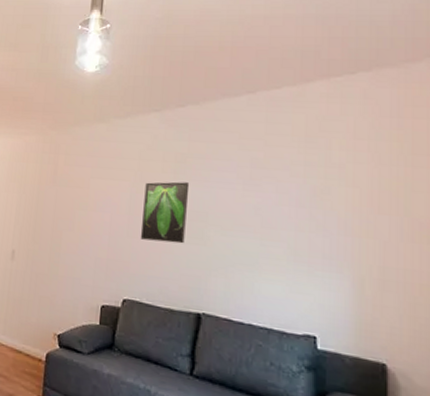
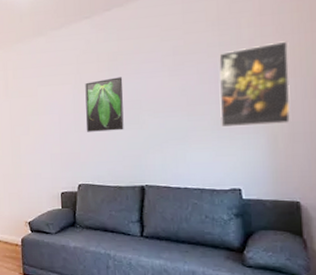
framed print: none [297,171,385,267] -> present [218,41,291,128]

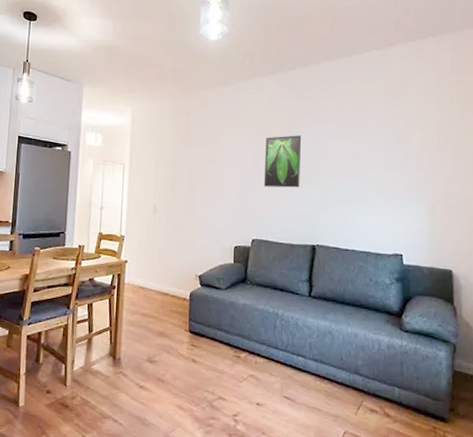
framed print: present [218,41,291,128] -> none [387,119,449,195]

